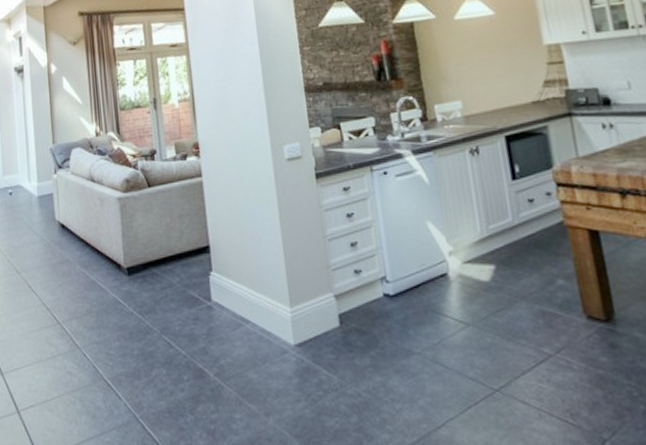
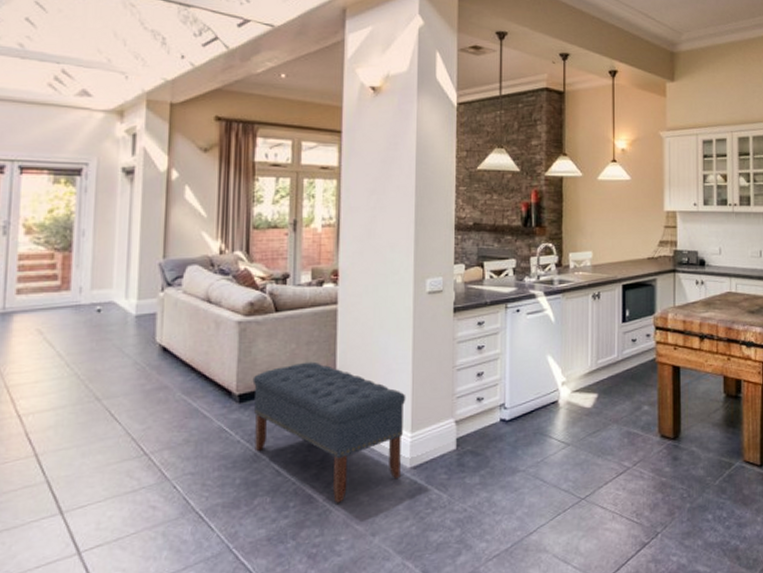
bench: none [136,234,286,379] -> present [252,361,406,503]

